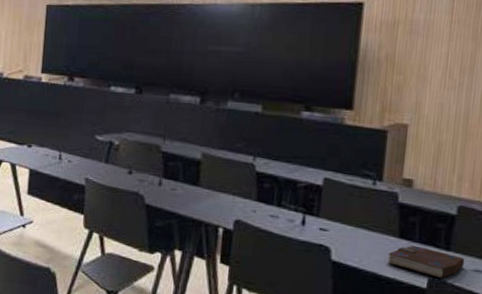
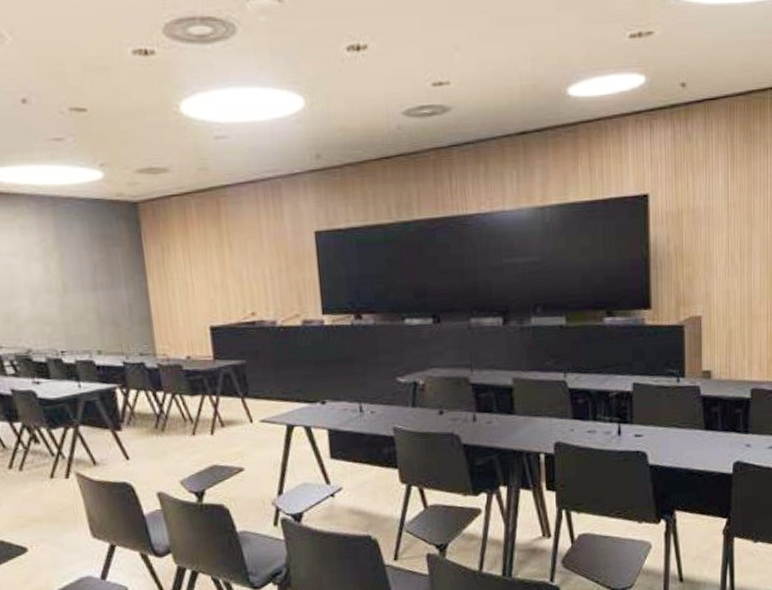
book: present [387,245,465,278] -> none [697,434,761,461]

